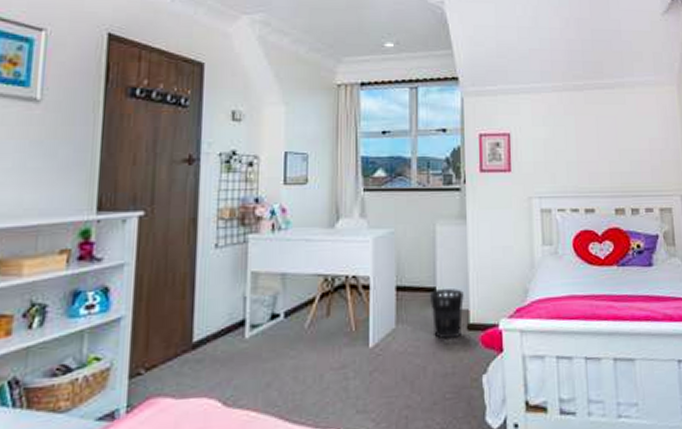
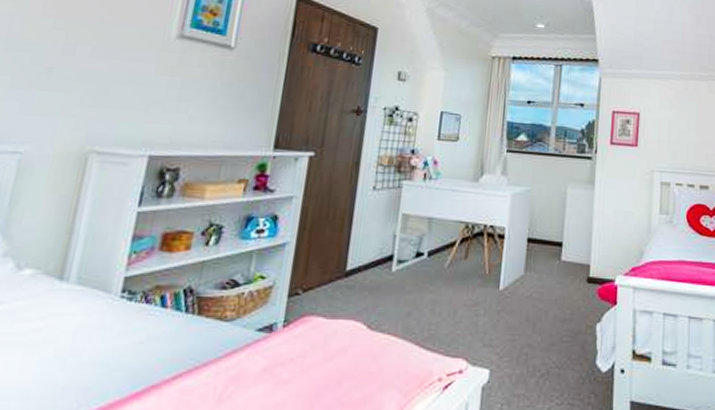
wastebasket: present [430,289,464,340] -> none [556,244,587,289]

